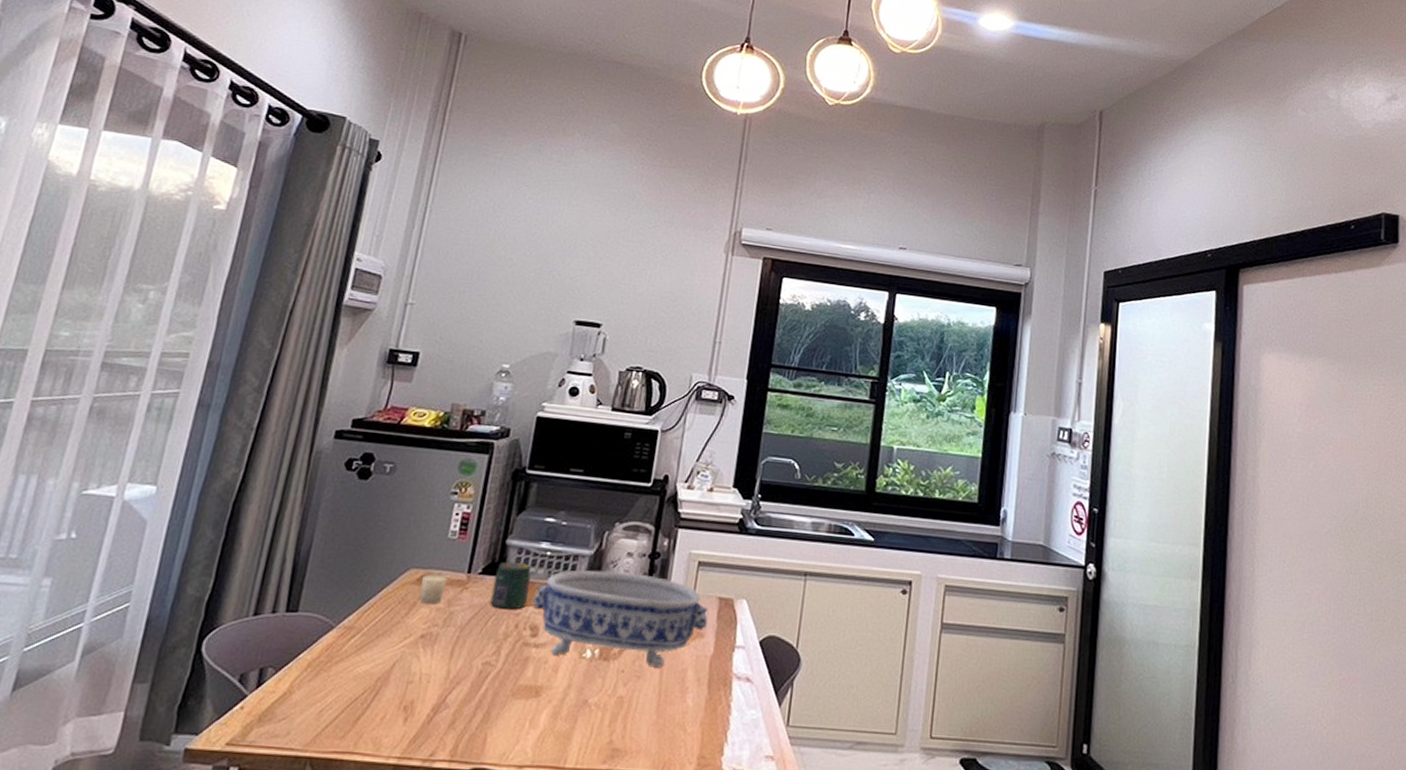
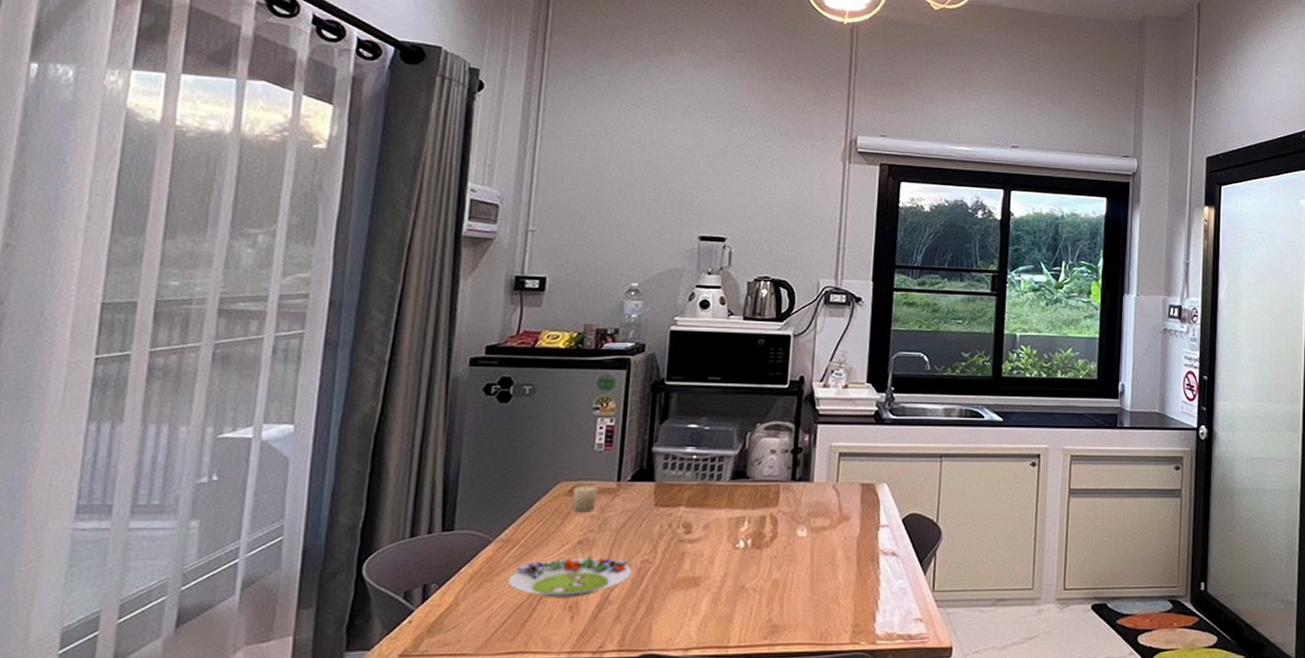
salad plate: none [346,651,473,697] -> present [509,555,632,598]
jar: present [490,561,531,610] -> none [642,467,680,511]
decorative bowl: present [532,570,708,668] -> none [683,468,852,551]

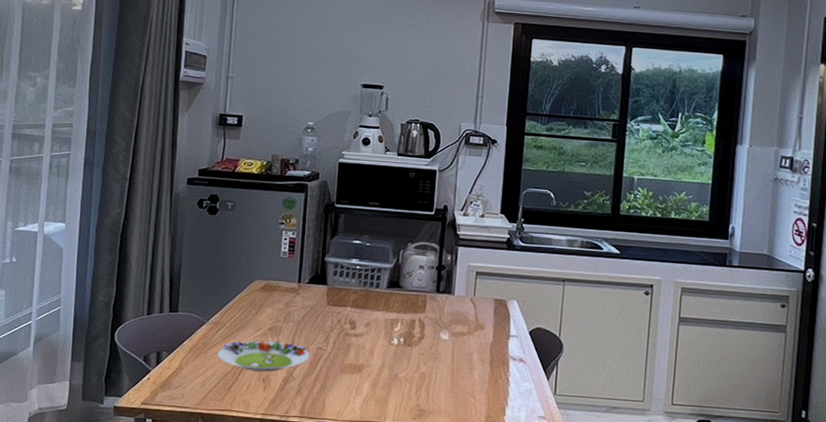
candle: present [573,485,598,514] -> none [264,284,284,307]

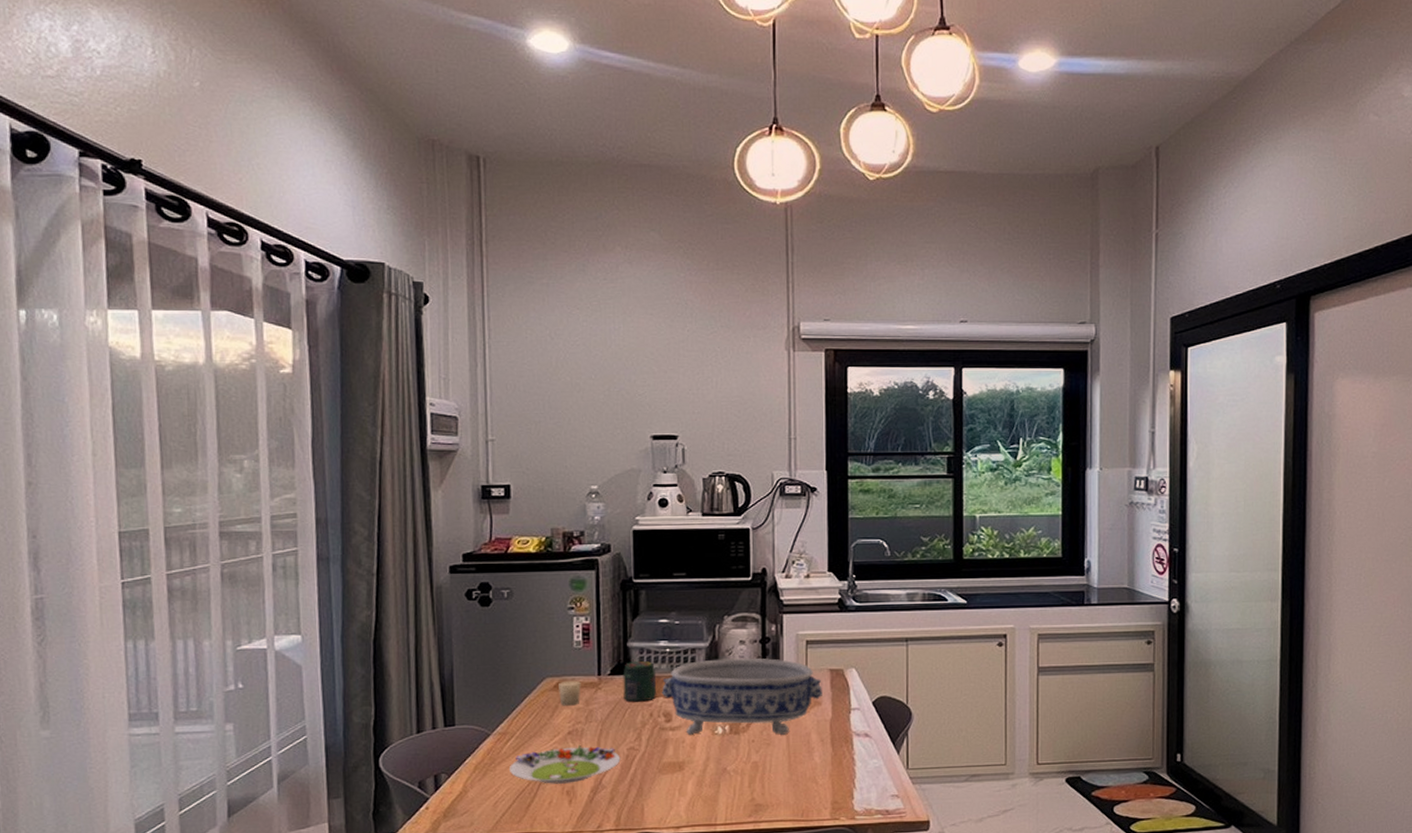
candle: none [264,284,284,307] -> present [559,680,581,707]
jar: none [317,273,347,309] -> present [623,660,657,702]
decorative bowl: none [349,279,487,352] -> present [661,658,822,735]

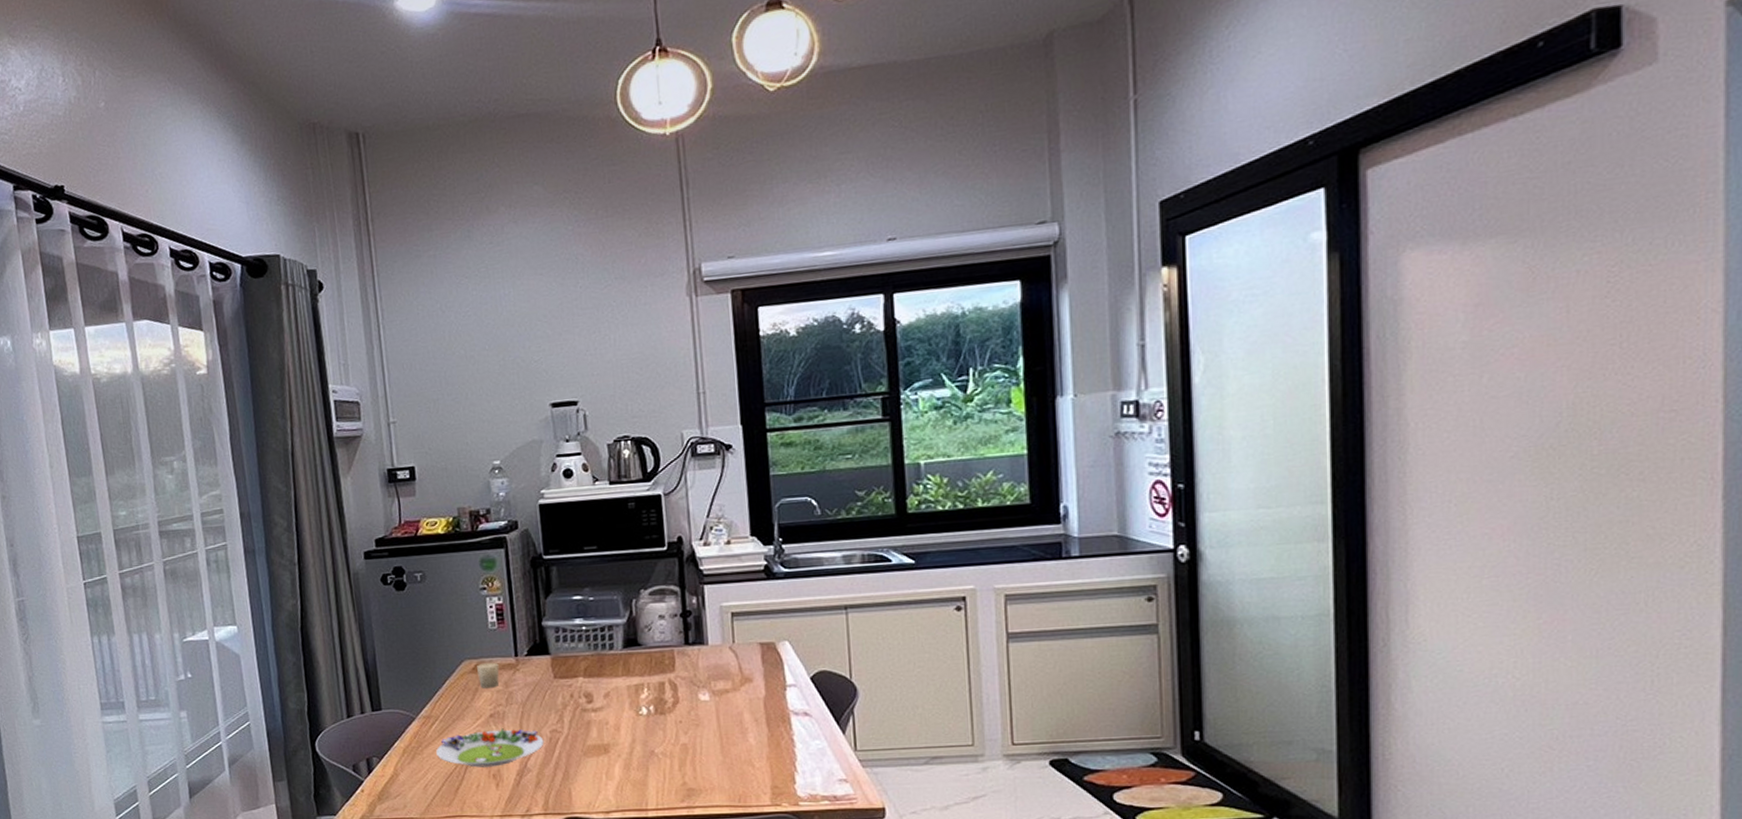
jar: present [623,660,657,702] -> none [540,639,575,683]
decorative bowl: present [661,658,822,735] -> none [580,633,753,716]

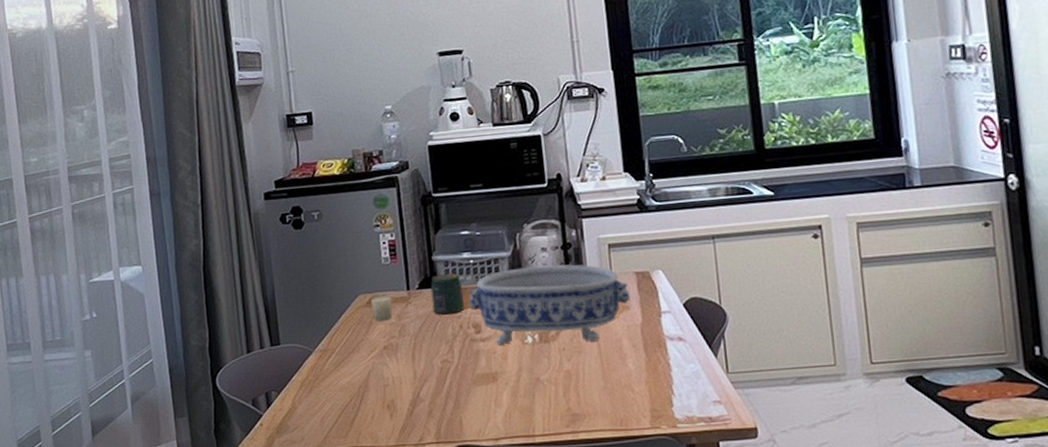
salad plate: present [436,727,544,768] -> none [332,358,436,399]
jar: none [540,639,575,683] -> present [430,273,464,315]
decorative bowl: none [580,633,753,716] -> present [468,264,630,345]

